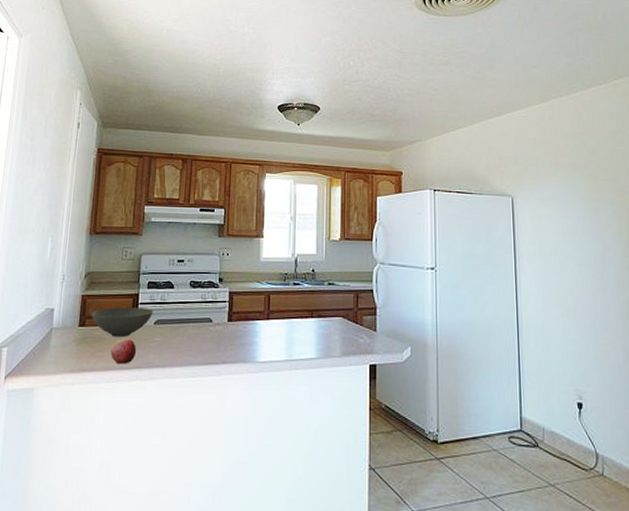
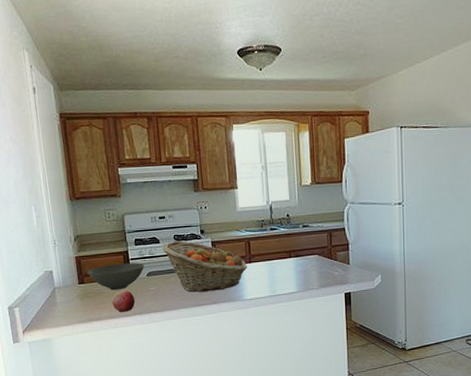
fruit basket: none [175,287,264,349] -> present [162,240,247,292]

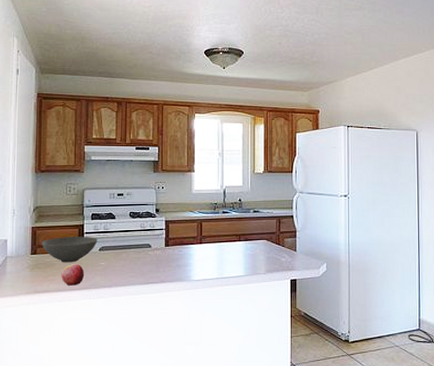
fruit basket: present [162,240,247,292] -> none [117,218,198,270]

